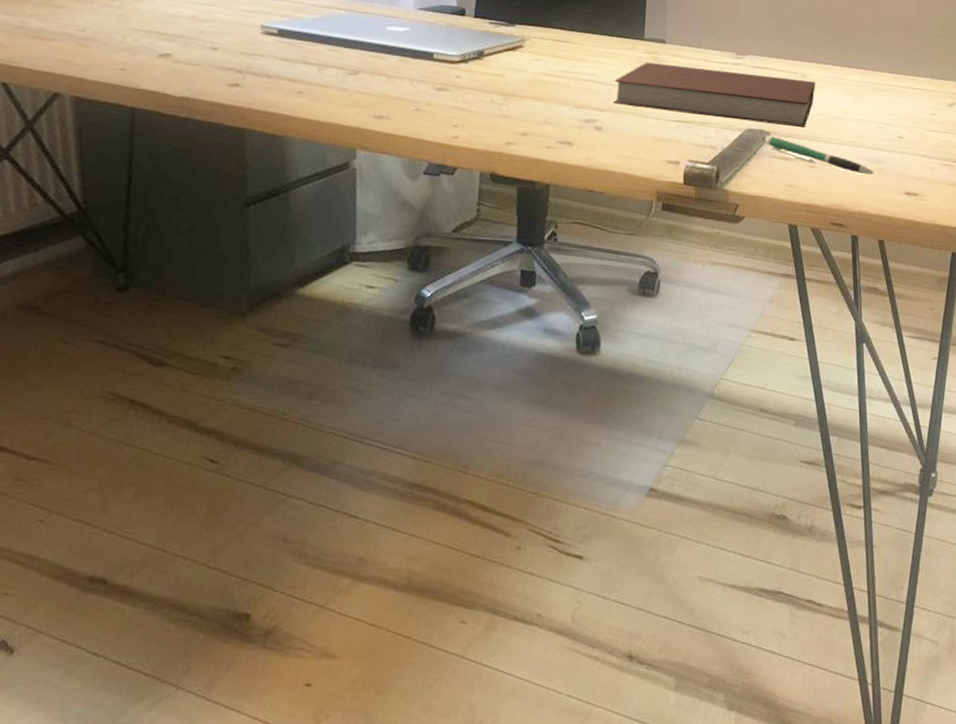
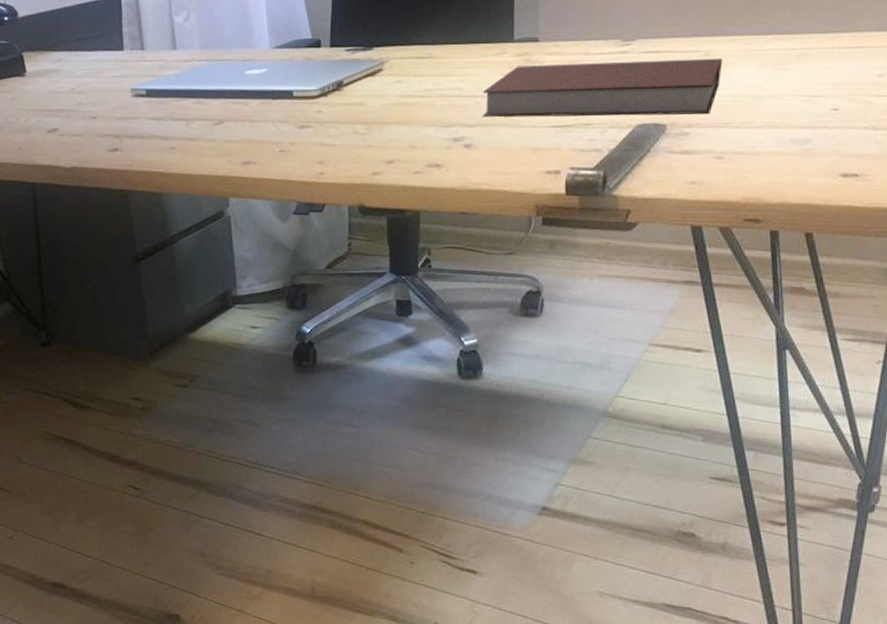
pen: present [762,135,874,175] -> none [656,128,799,160]

